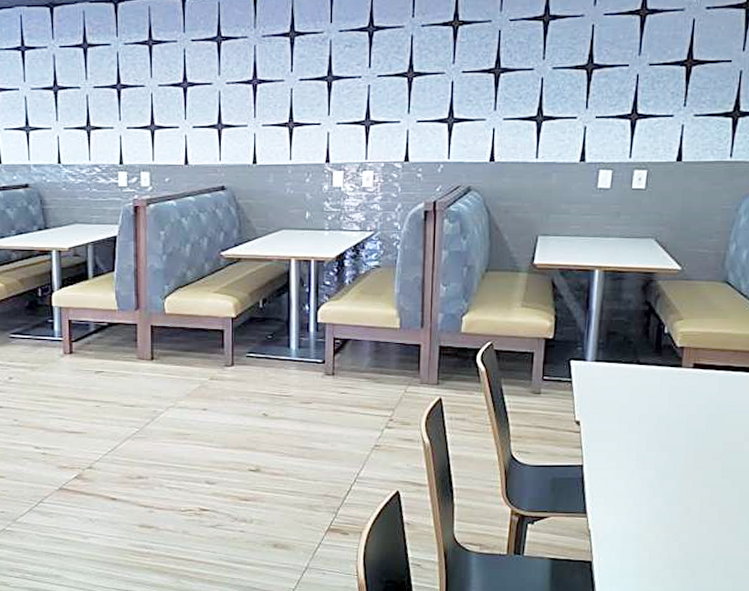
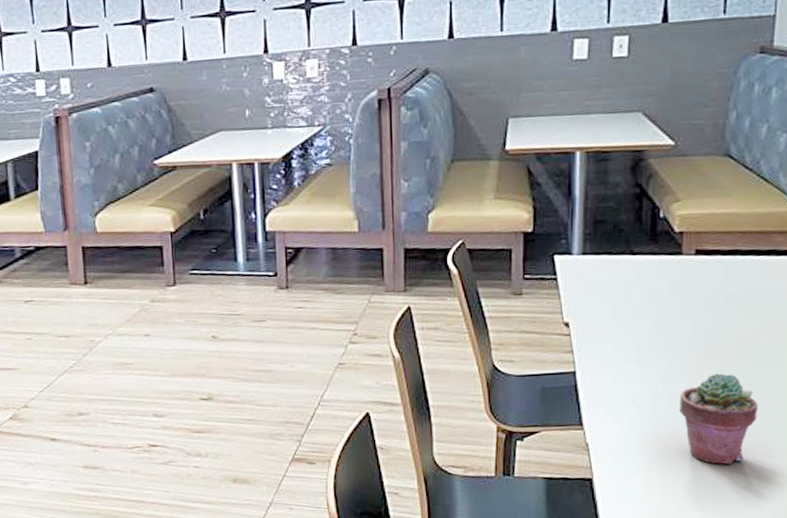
potted succulent: none [671,474,740,555] -> present [679,373,758,464]

